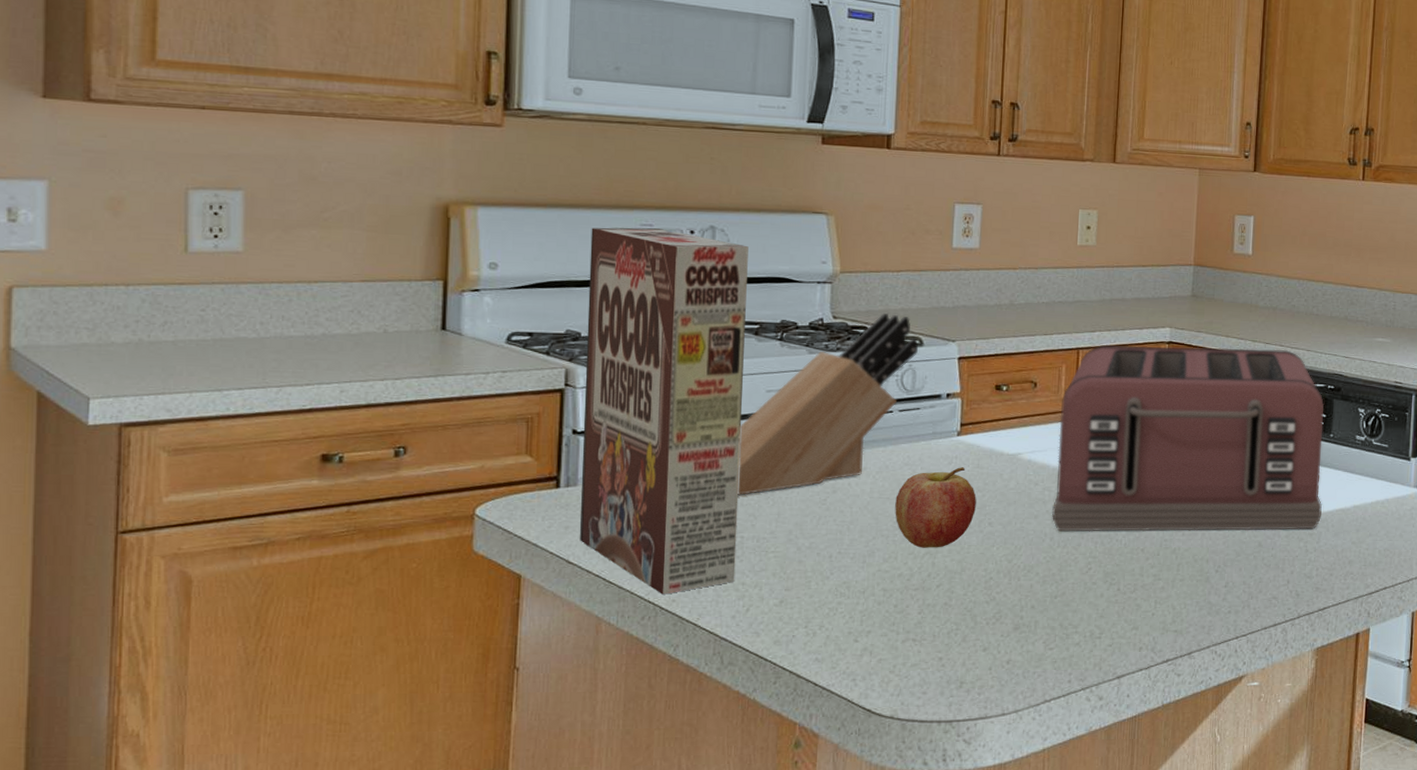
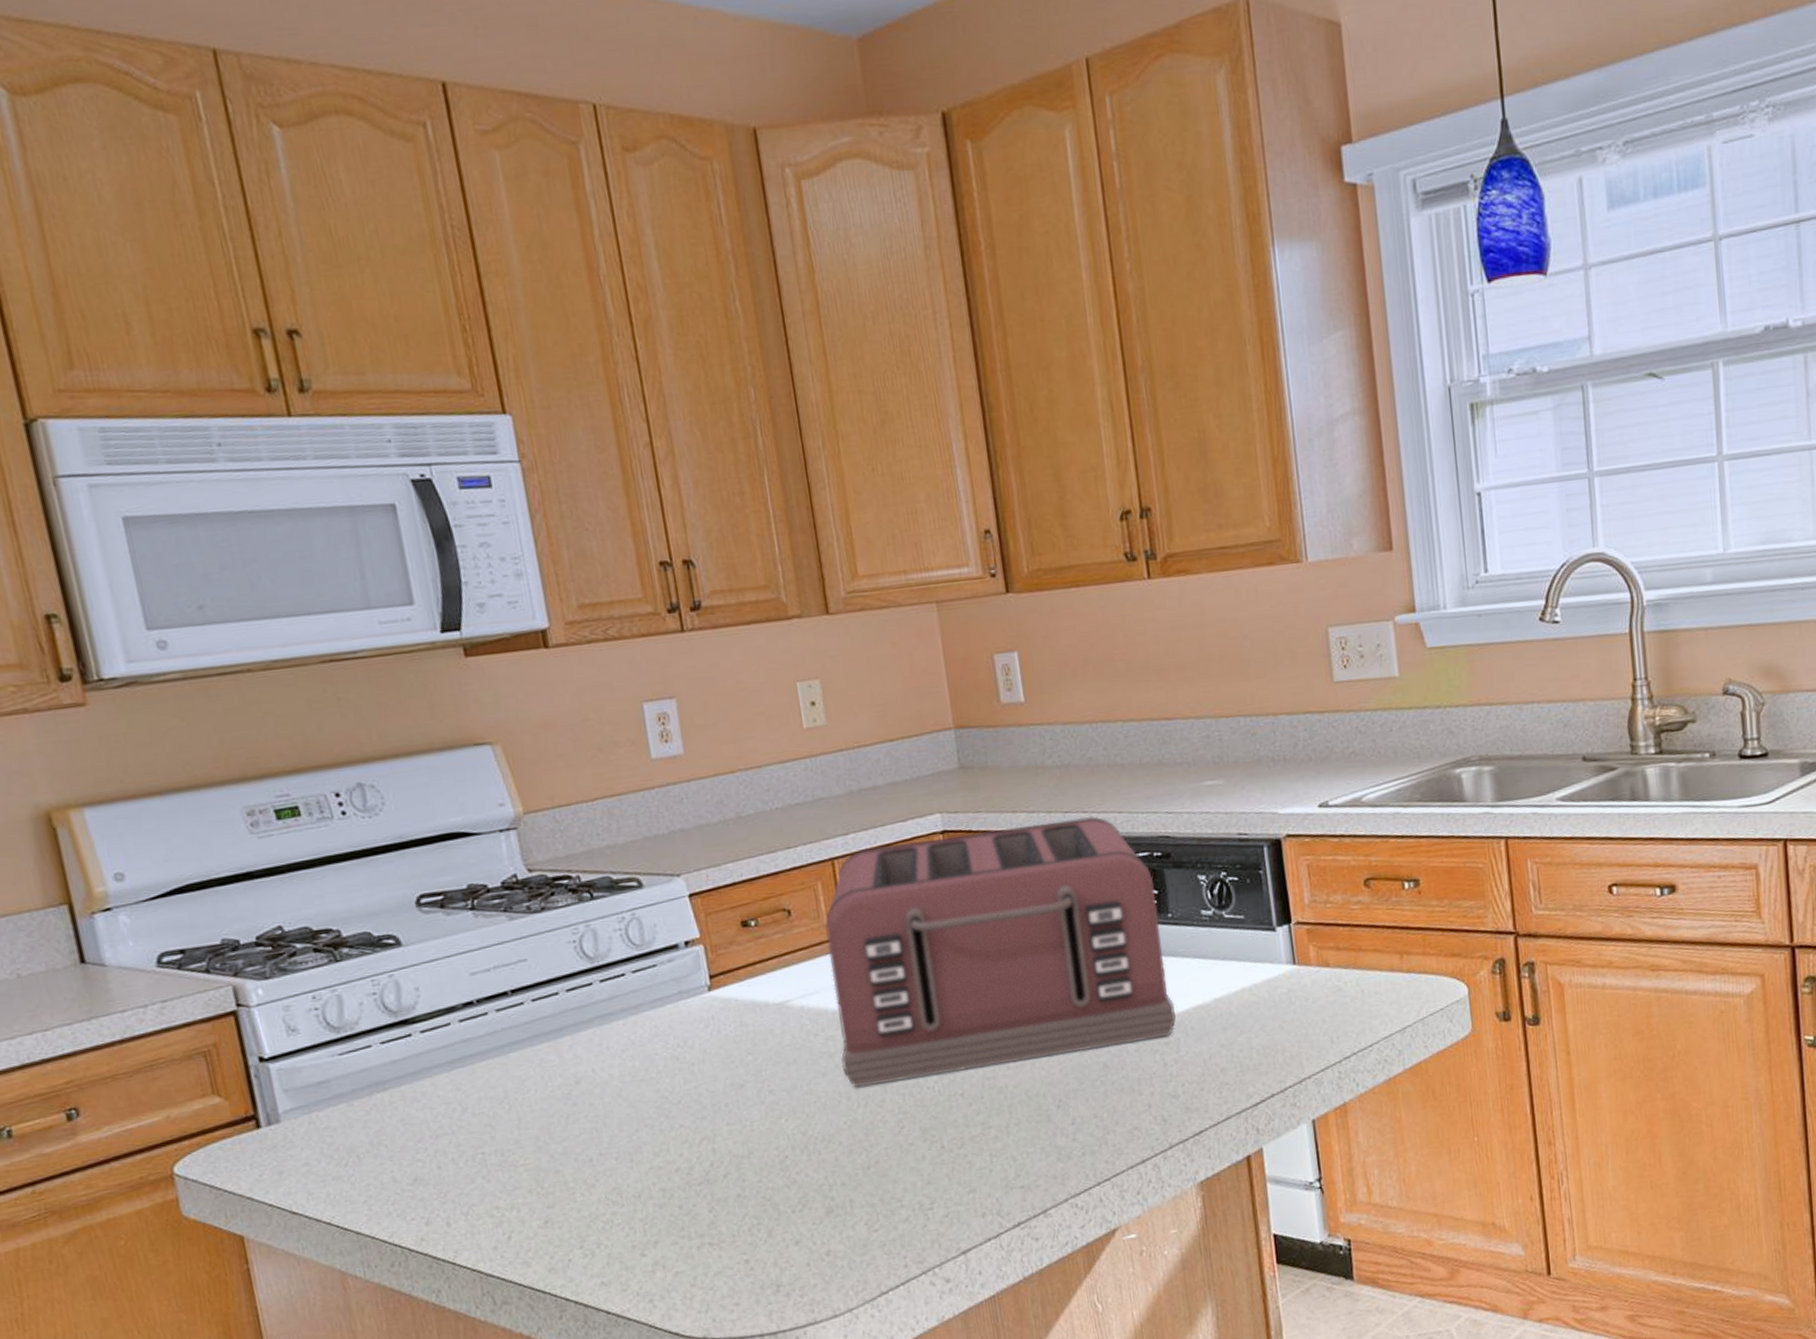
cereal box: present [580,227,749,595] -> none [219,797,487,1234]
knife block: present [737,313,919,496] -> none [450,854,639,1105]
fruit: present [895,467,976,548] -> none [651,1028,751,1134]

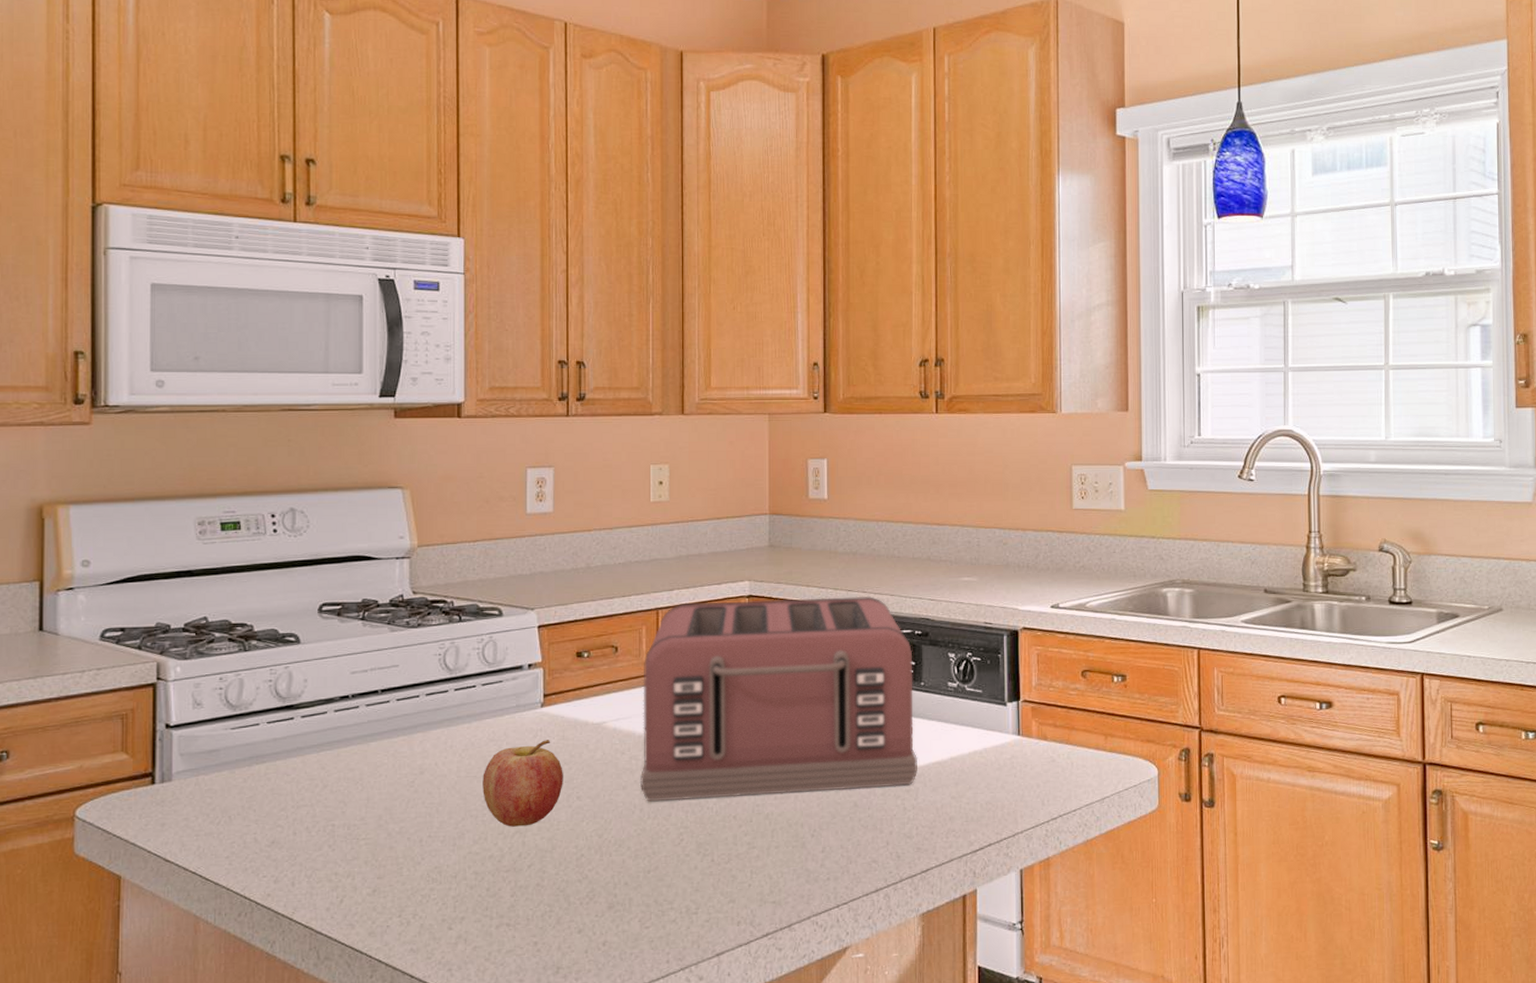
fruit: none [651,1028,751,1134] -> present [483,740,563,827]

